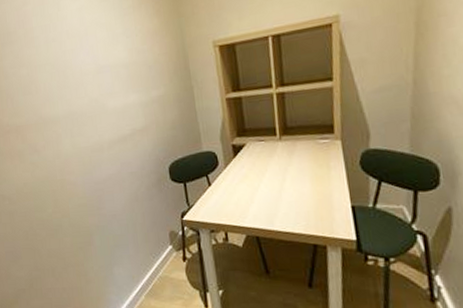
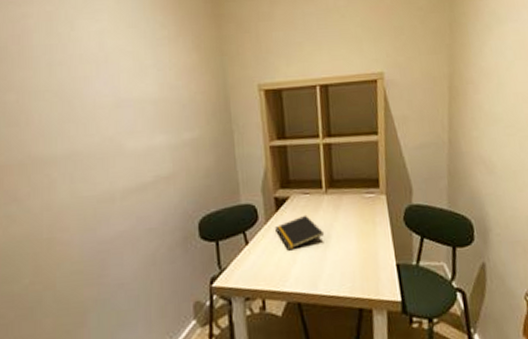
notepad: none [234,160,280,192] -> present [275,214,325,251]

